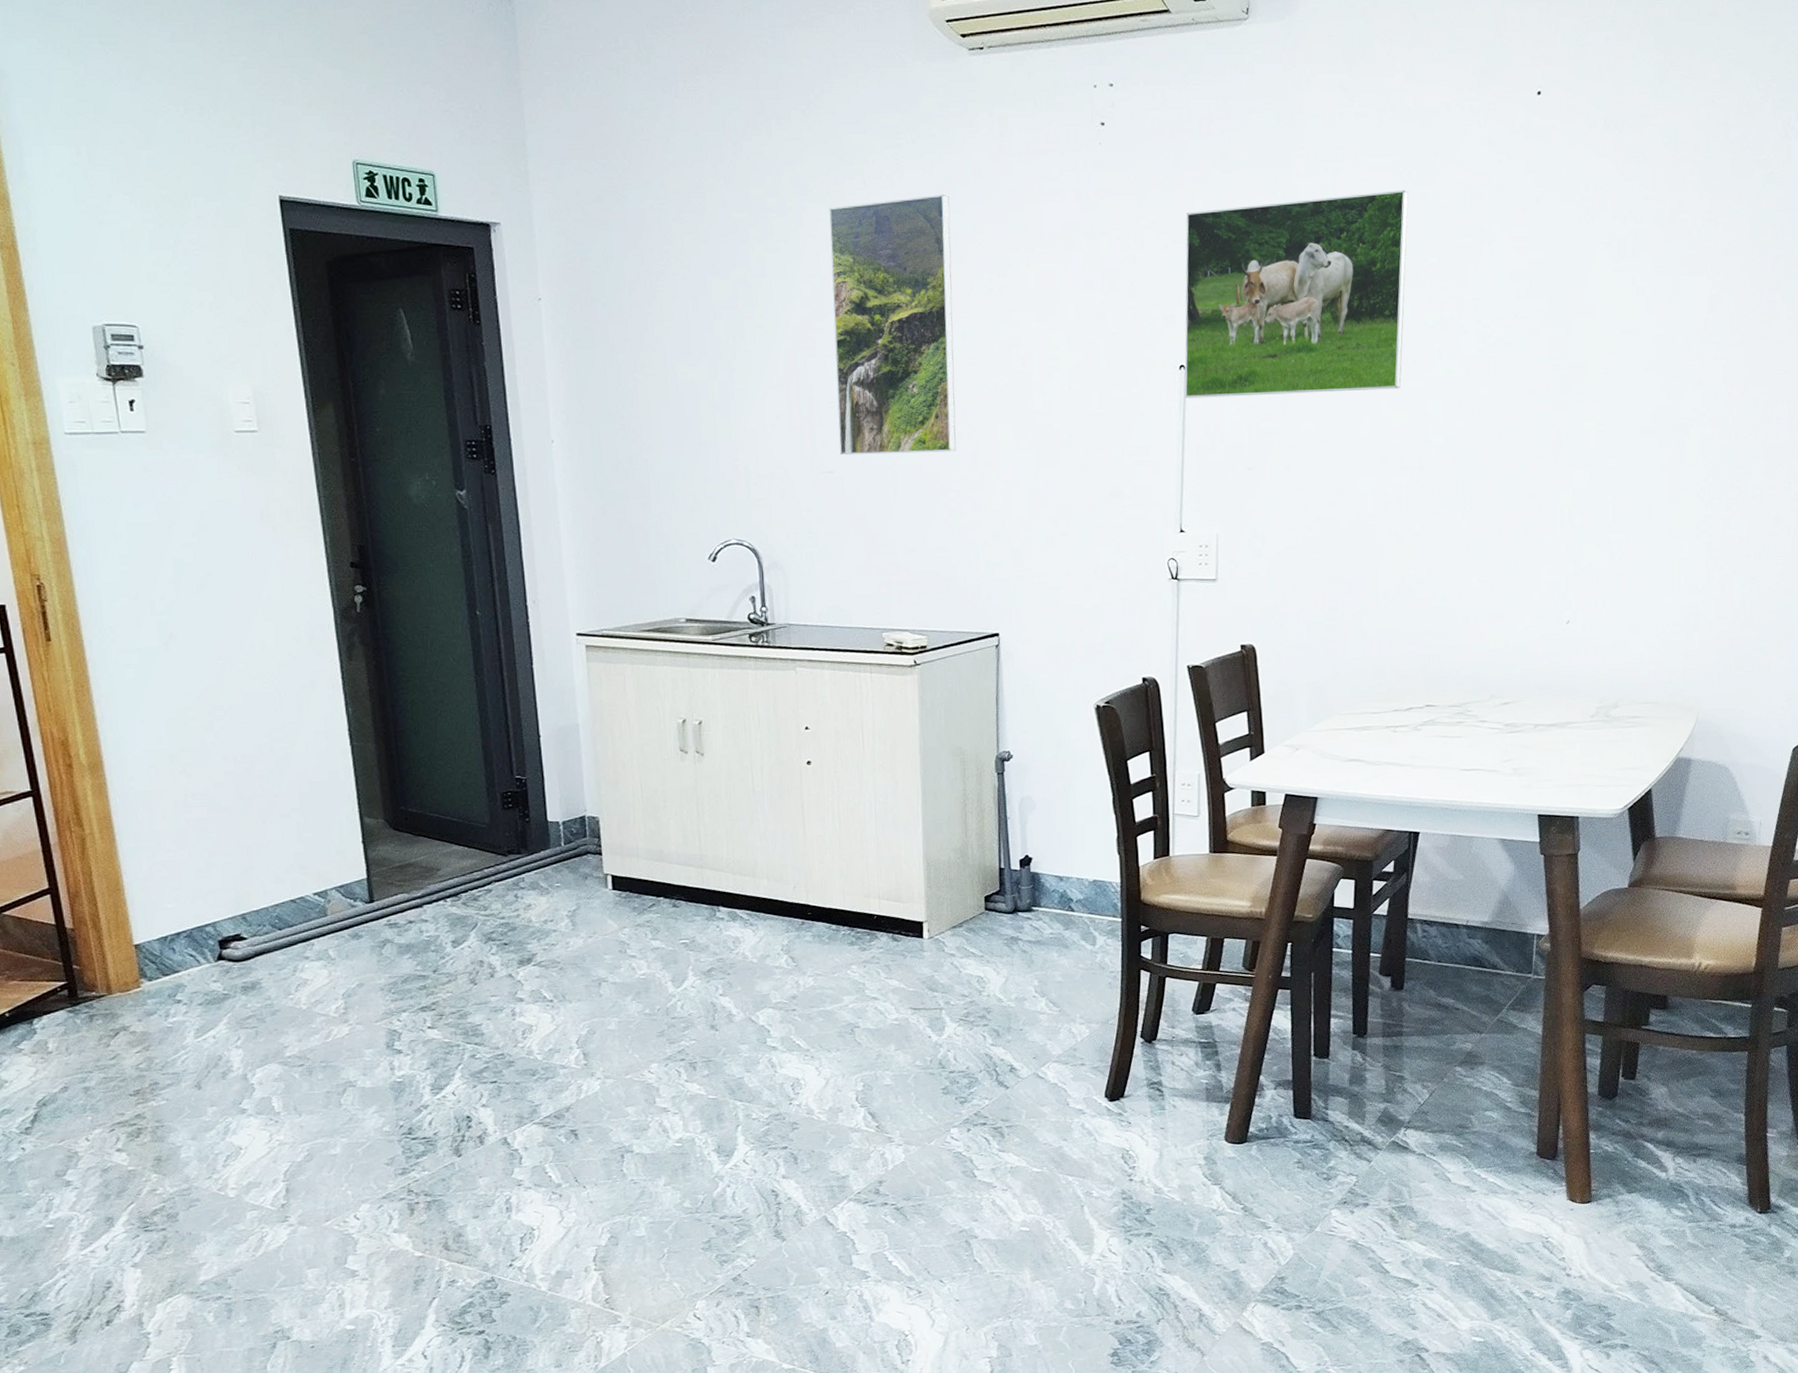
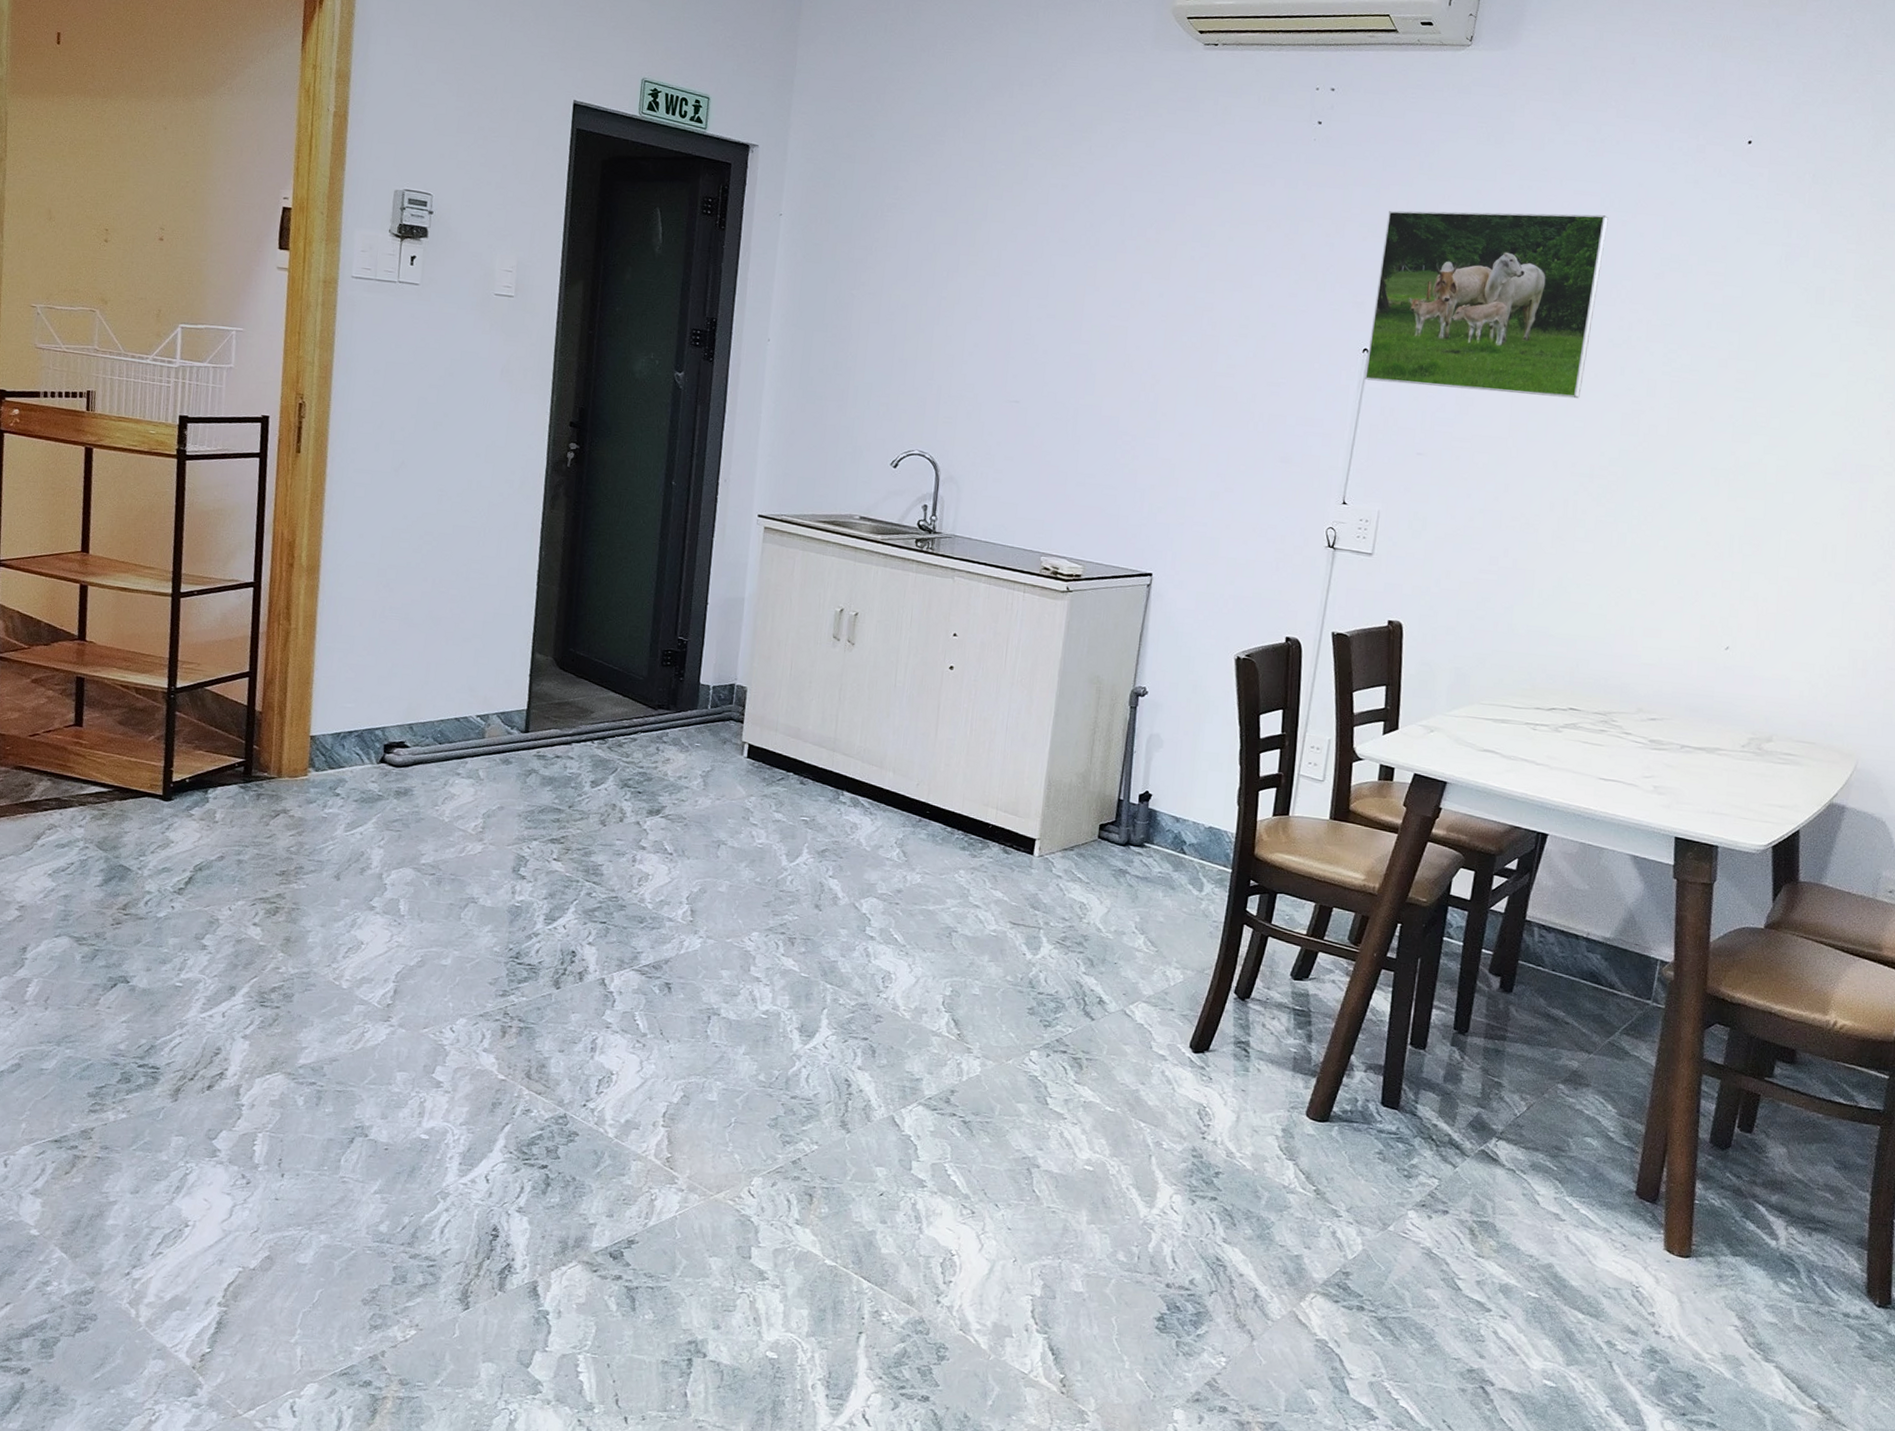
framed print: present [829,194,956,456] -> none [1028,166,1166,399]

